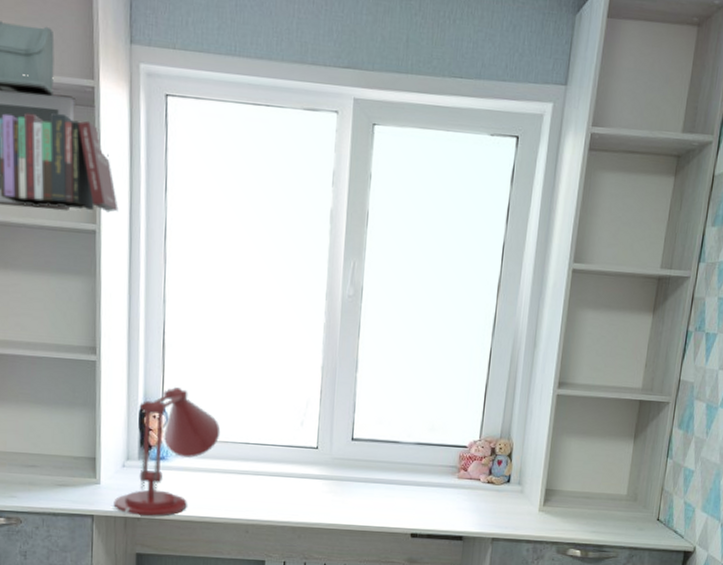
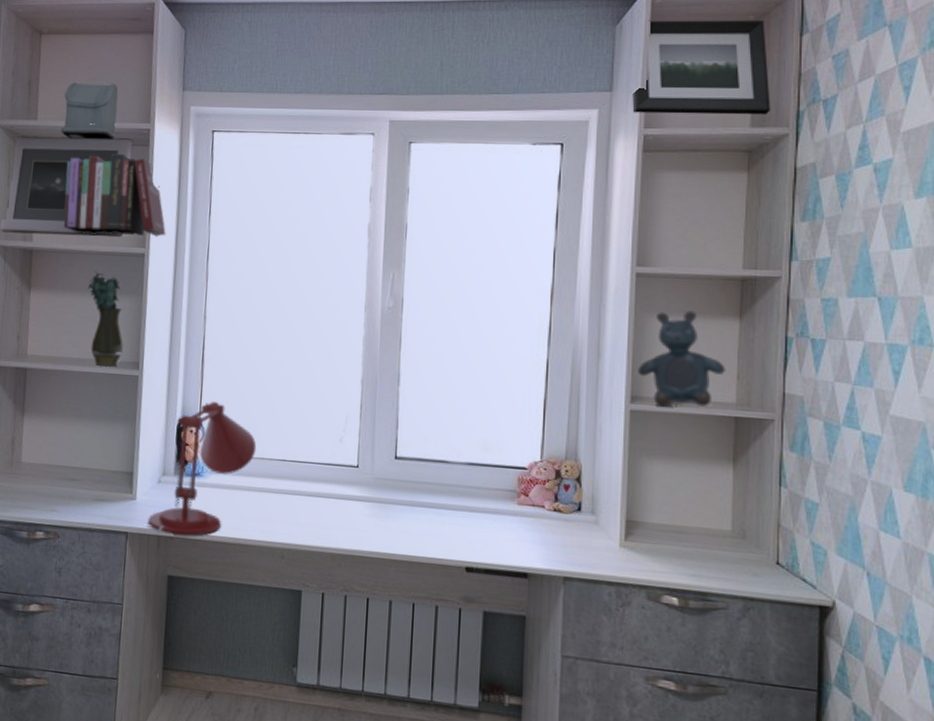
vase: none [33,247,77,350] -> present [87,270,123,366]
stuffed animal: none [566,305,637,392] -> present [638,310,726,407]
picture frame: none [583,12,707,122] -> present [632,20,771,116]

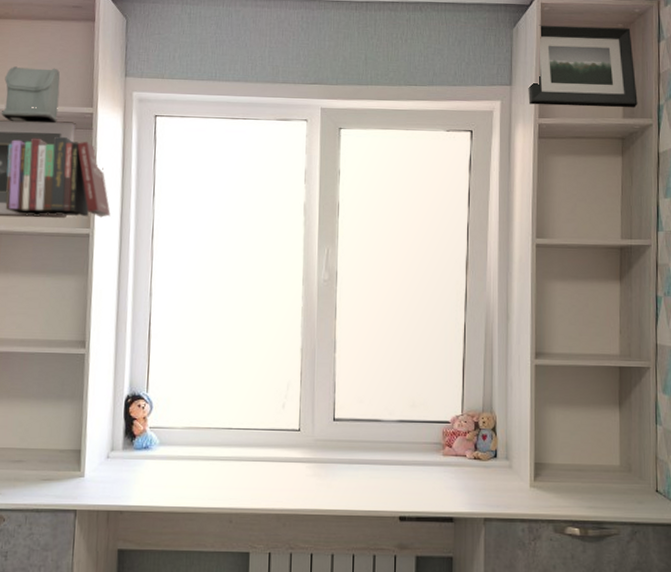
vase: present [87,270,123,366] -> none [31,251,69,345]
desk lamp: present [146,402,257,536] -> none [95,376,204,509]
stuffed animal: present [638,310,726,407] -> none [540,276,611,361]

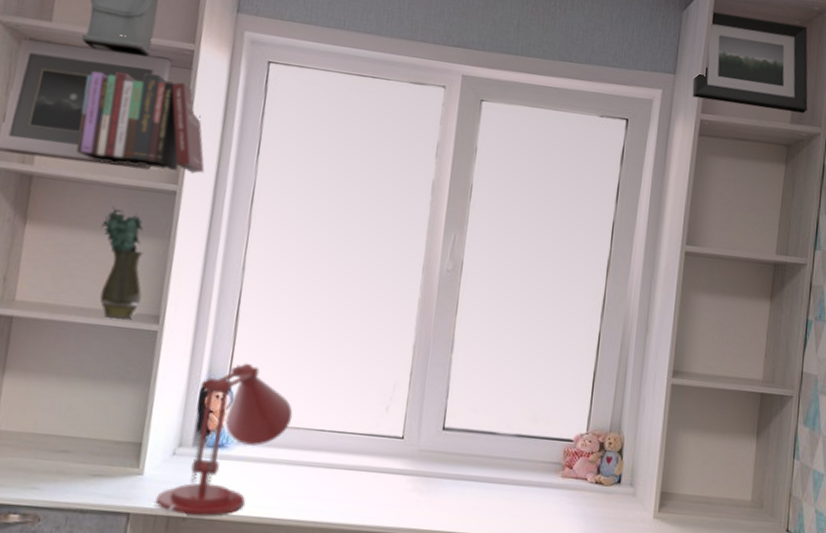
vase: none [31,251,69,345] -> present [99,206,144,318]
desk lamp: none [95,376,204,509] -> present [153,364,293,516]

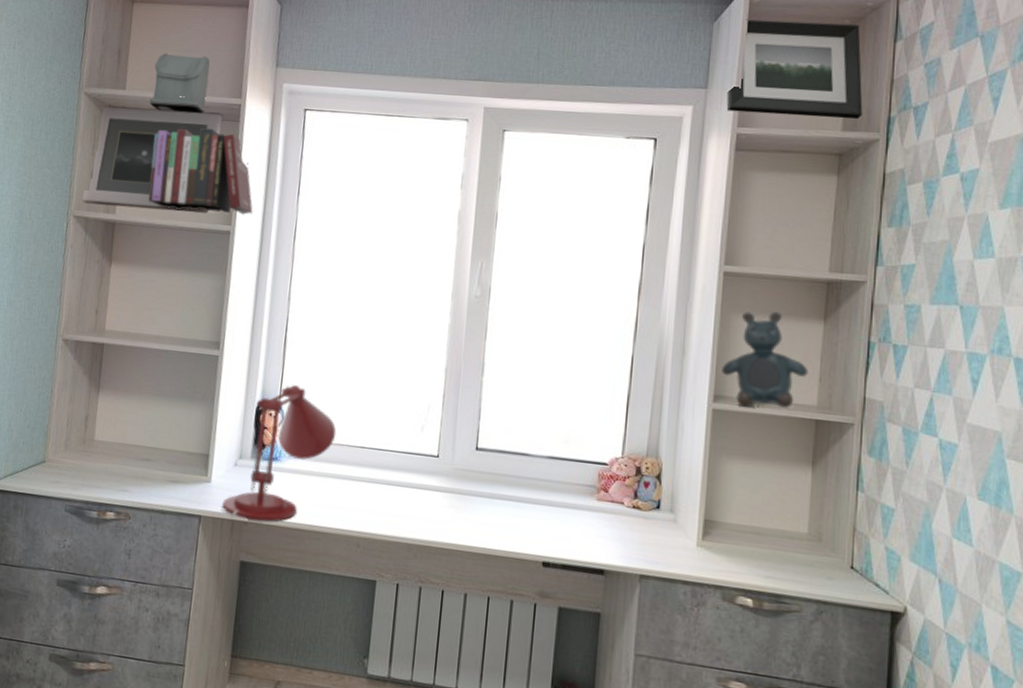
vase: present [99,206,144,318] -> none [170,246,205,345]
stuffed animal: none [681,290,756,383] -> present [722,311,809,408]

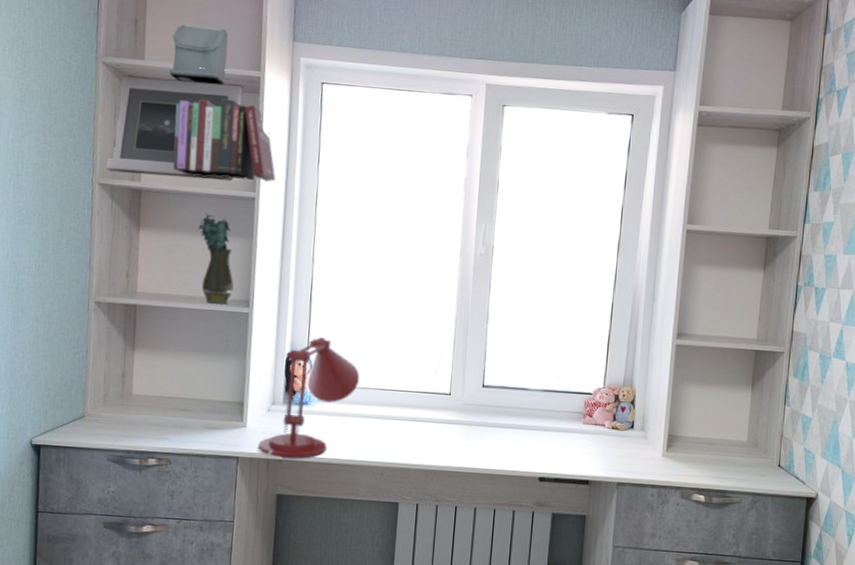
vase: none [170,246,205,345] -> present [198,212,234,303]
stuffed animal: present [722,311,809,408] -> none [684,262,751,342]
picture frame: present [726,19,863,120] -> none [691,10,799,101]

